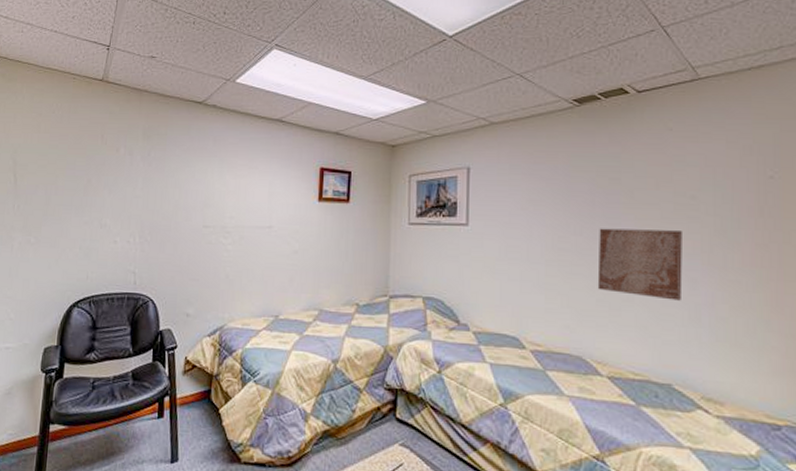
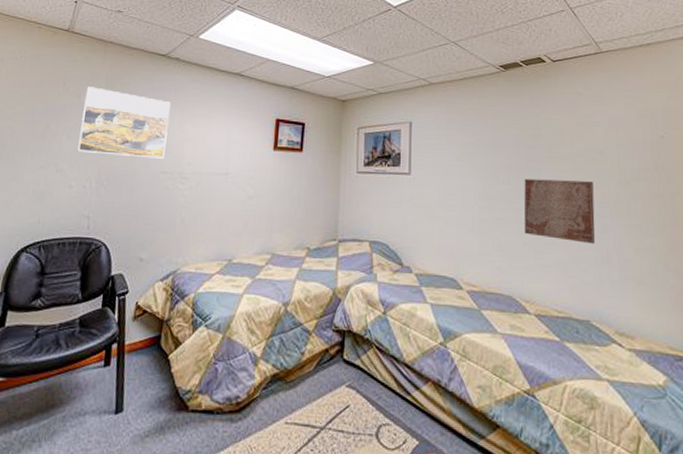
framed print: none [119,139,210,213] -> present [77,86,171,159]

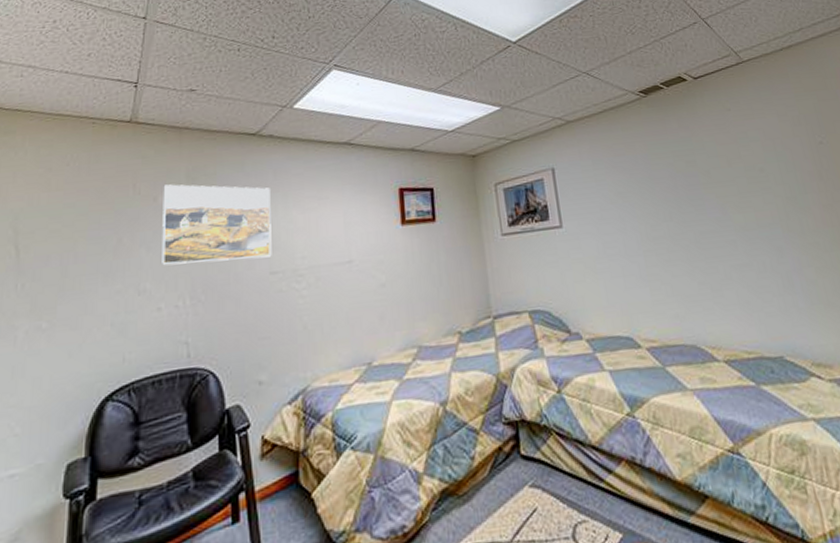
wall art: present [524,178,596,244] -> none [686,203,773,273]

